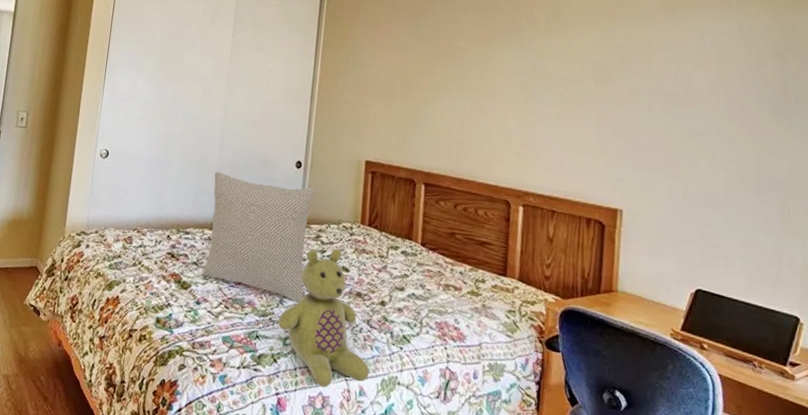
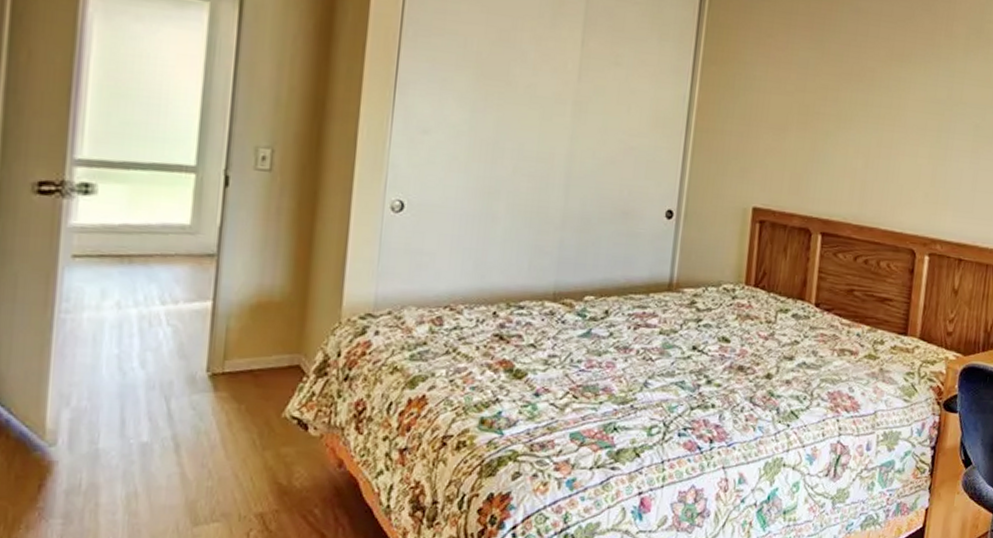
pillow: present [201,171,315,303] -> none [541,225,690,384]
stuffed bear: present [278,248,370,388] -> none [641,315,752,479]

